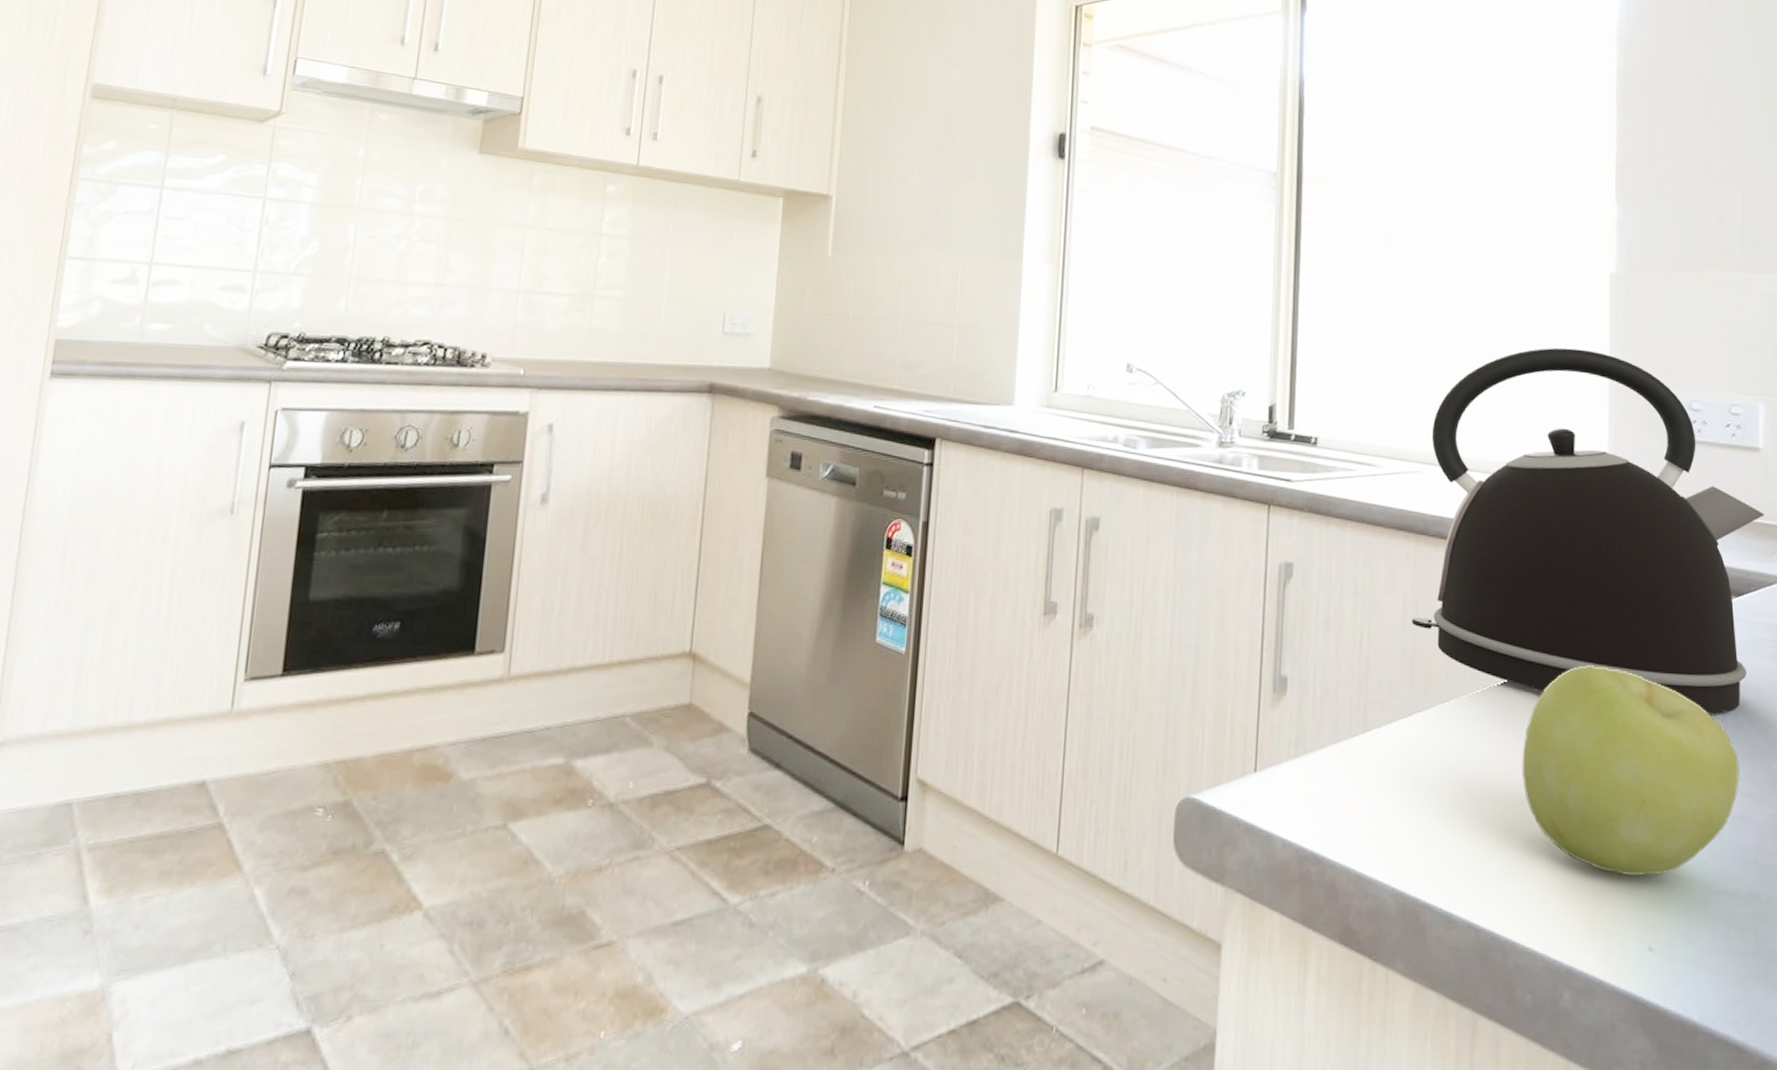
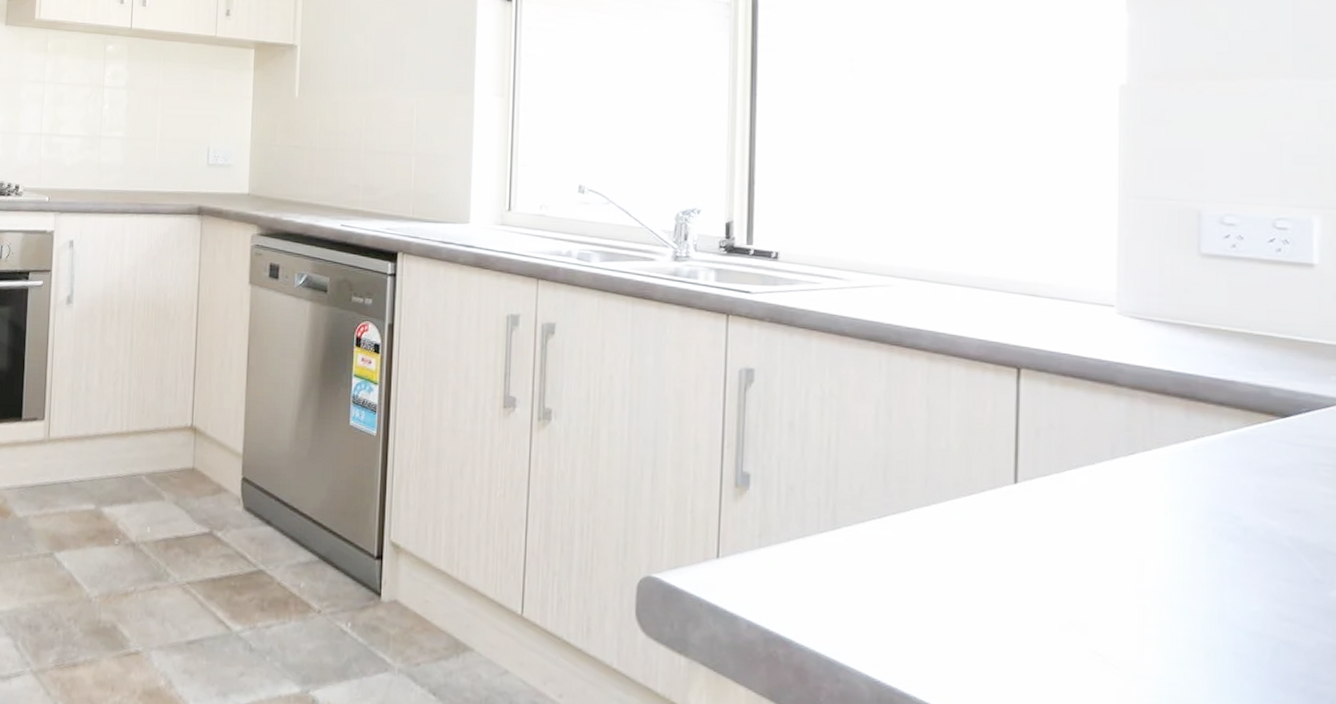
kettle: present [1412,347,1765,714] -> none [885,162,1320,536]
apple: present [1521,665,1741,876] -> none [1013,479,1286,692]

